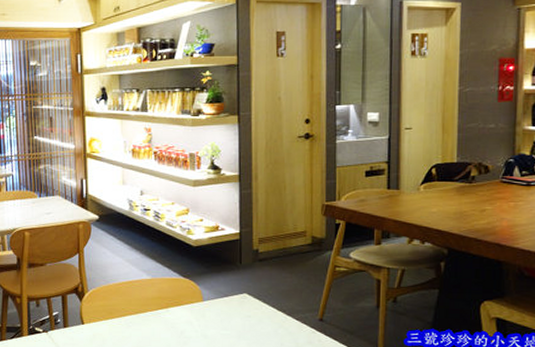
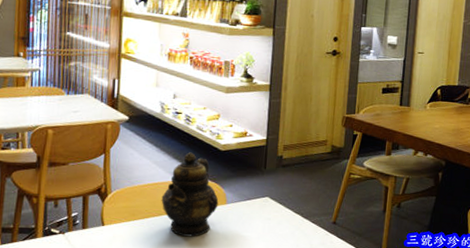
teapot: none [137,249,195,335] -> present [161,152,219,237]

